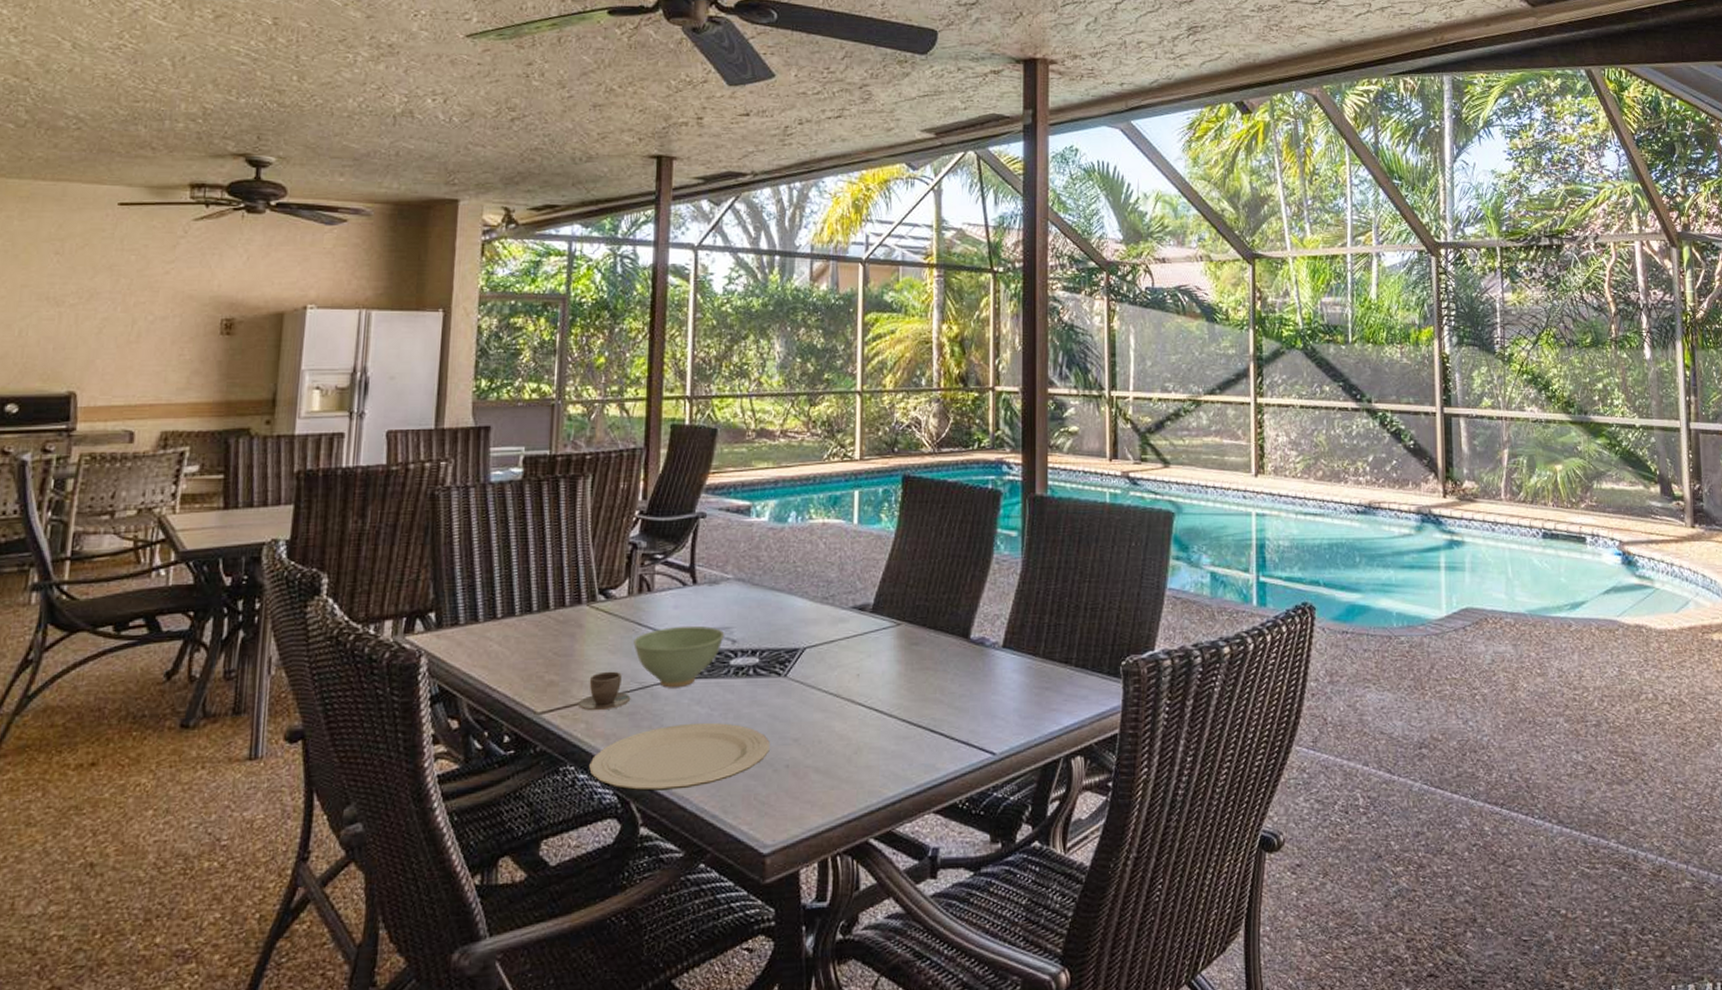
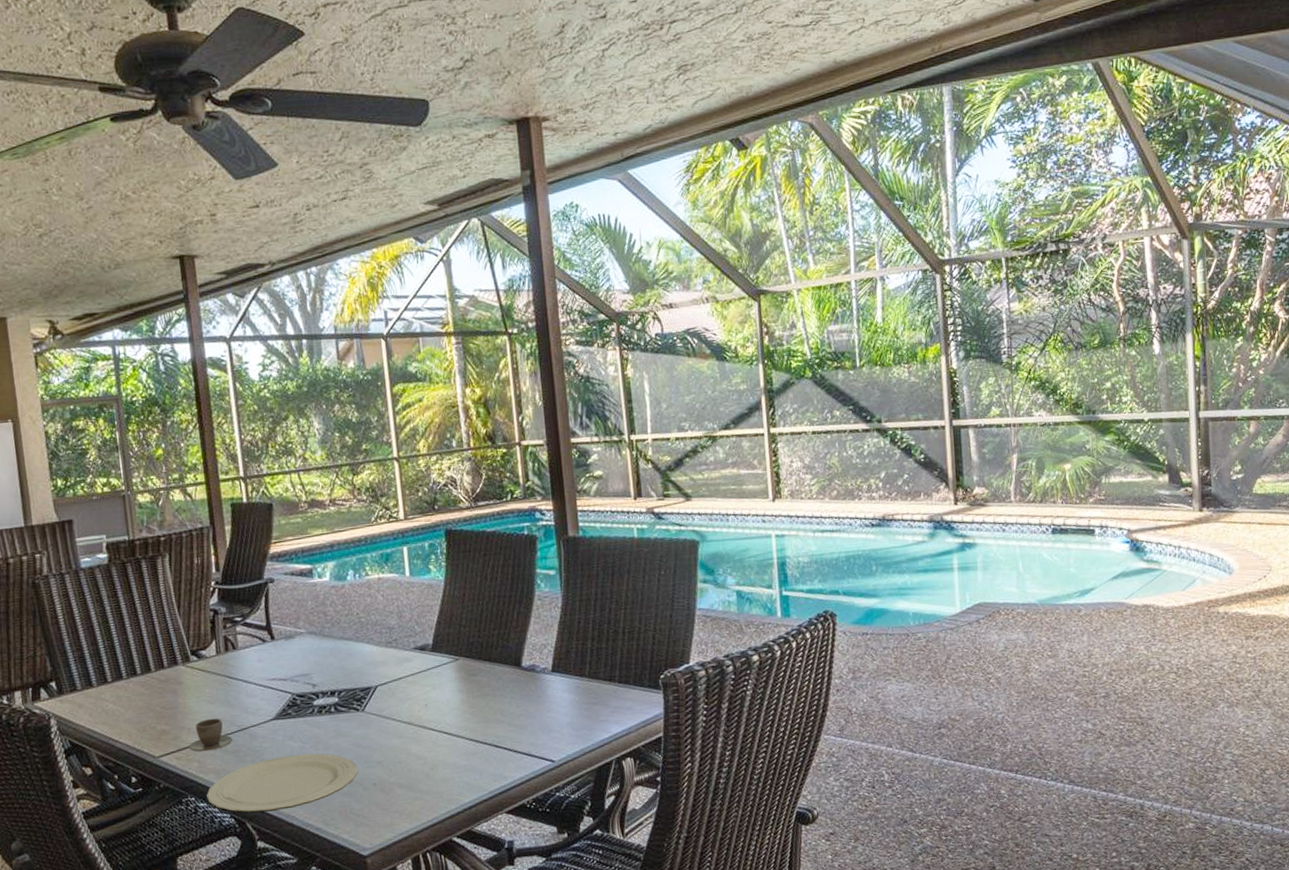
bowl: present [633,625,725,688] -> none [227,674,306,728]

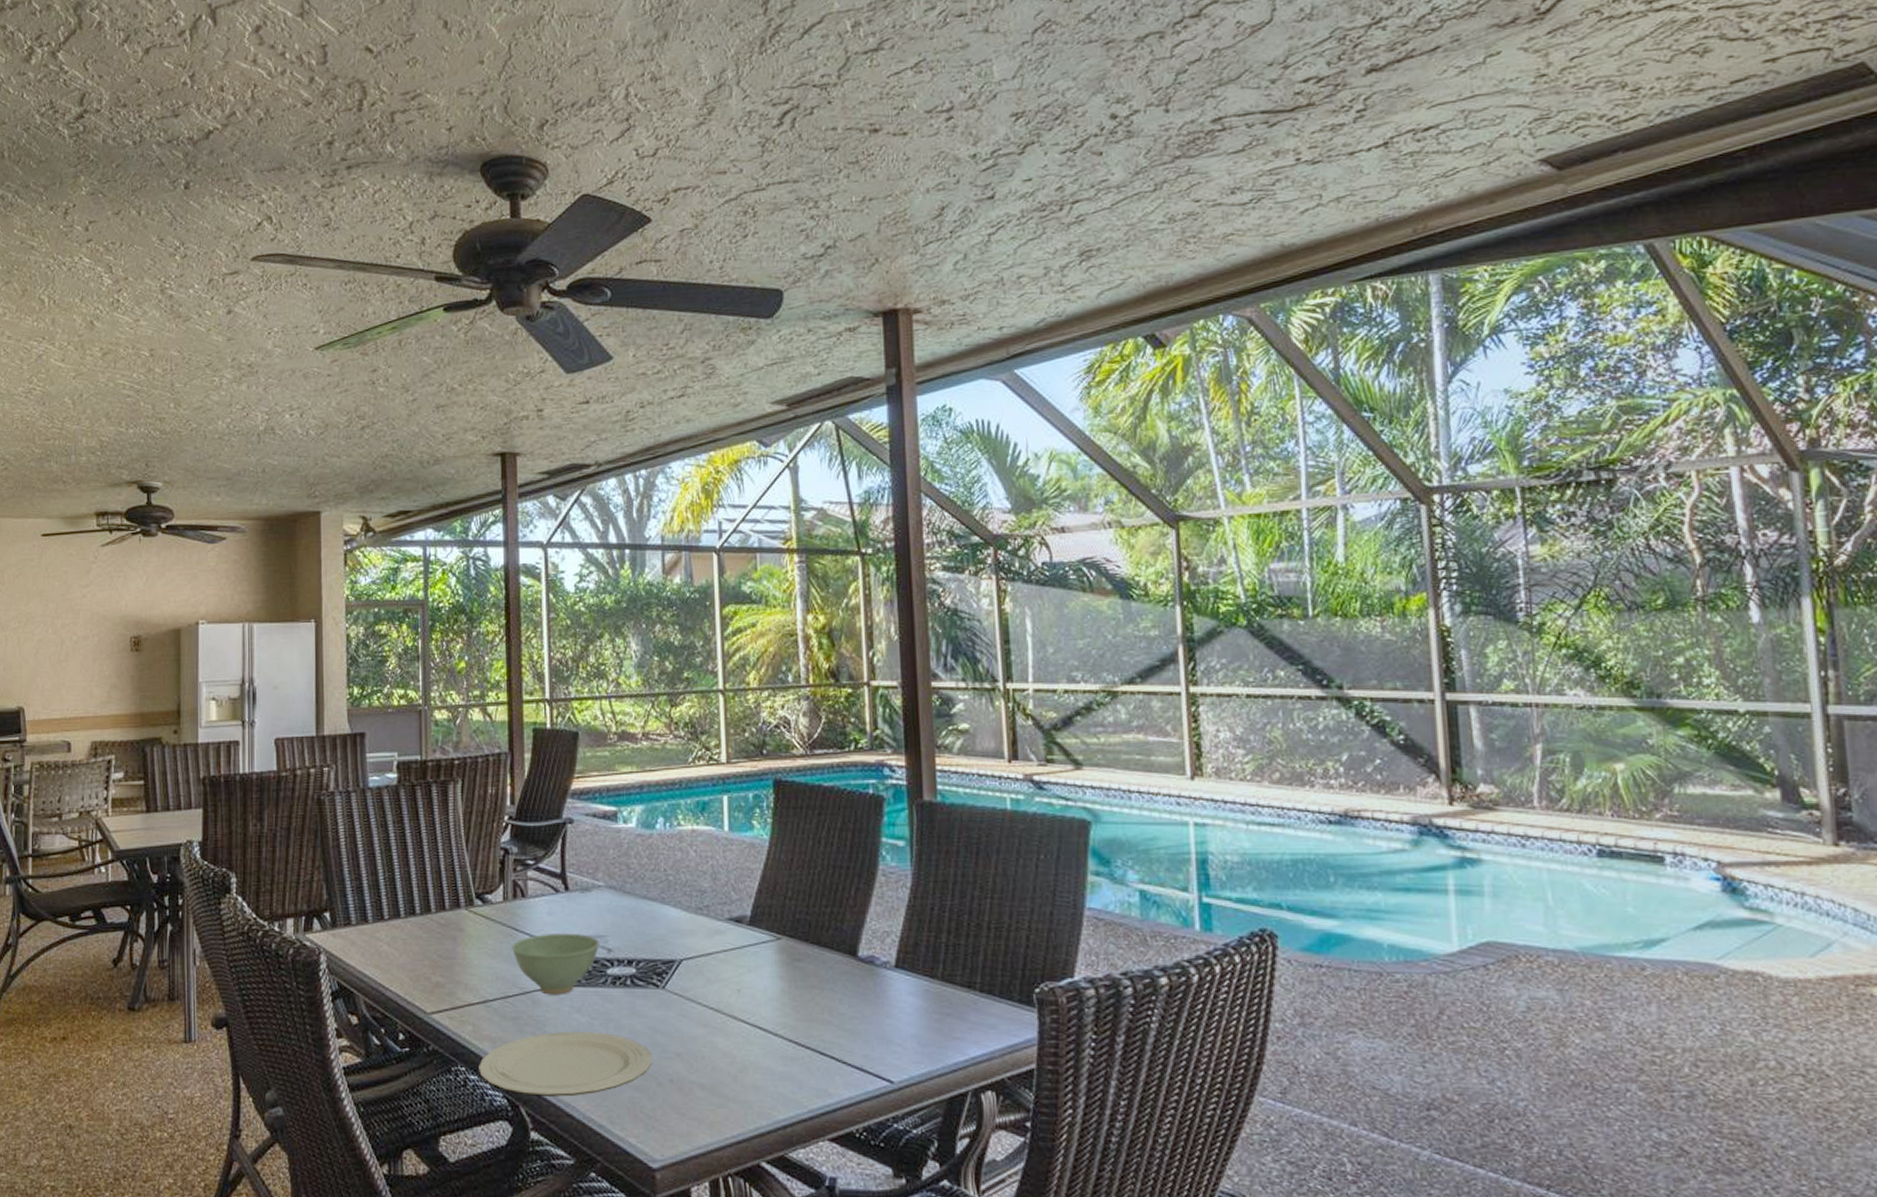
teacup: present [188,718,233,752] -> none [464,975,513,1014]
bowl: none [227,674,306,728] -> present [512,933,600,995]

